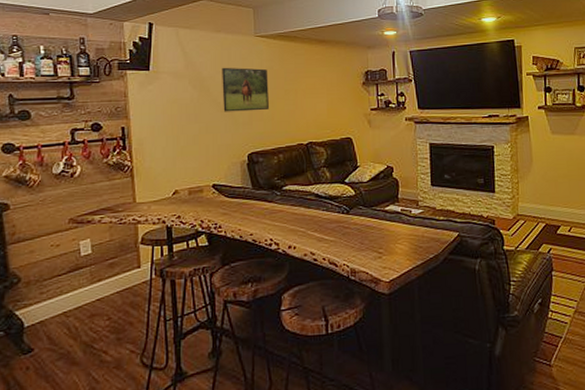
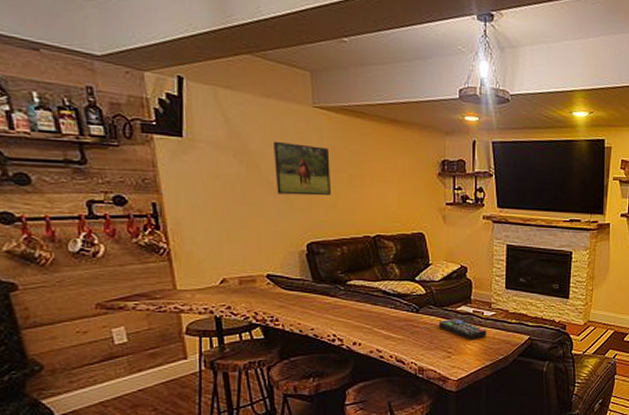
remote control: none [369,217,416,240] -> present [439,318,487,341]

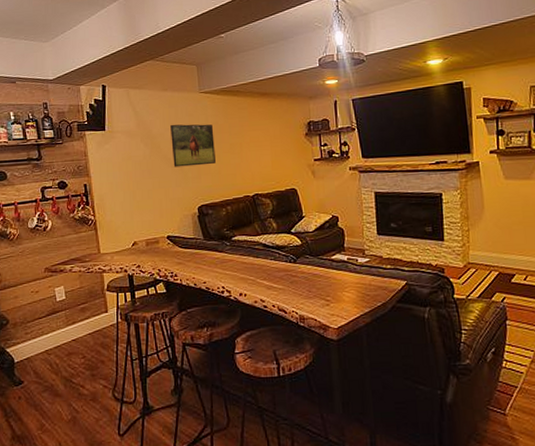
remote control: present [439,318,487,341] -> none [316,266,363,288]

